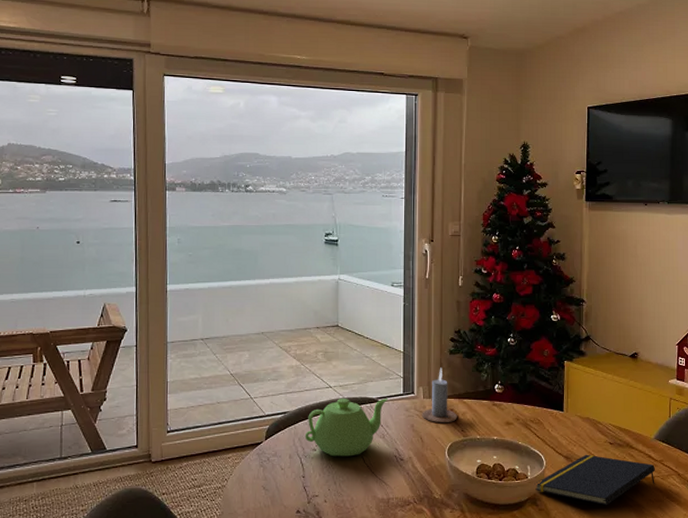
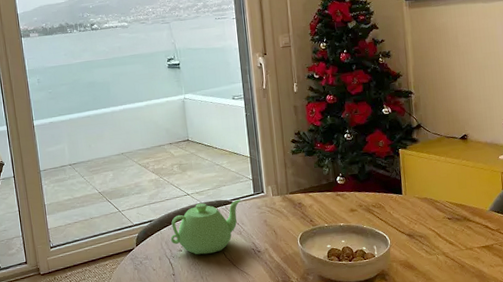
candle: present [422,367,457,424] -> none [272,167,305,217]
notepad: present [534,454,655,506] -> none [381,230,494,275]

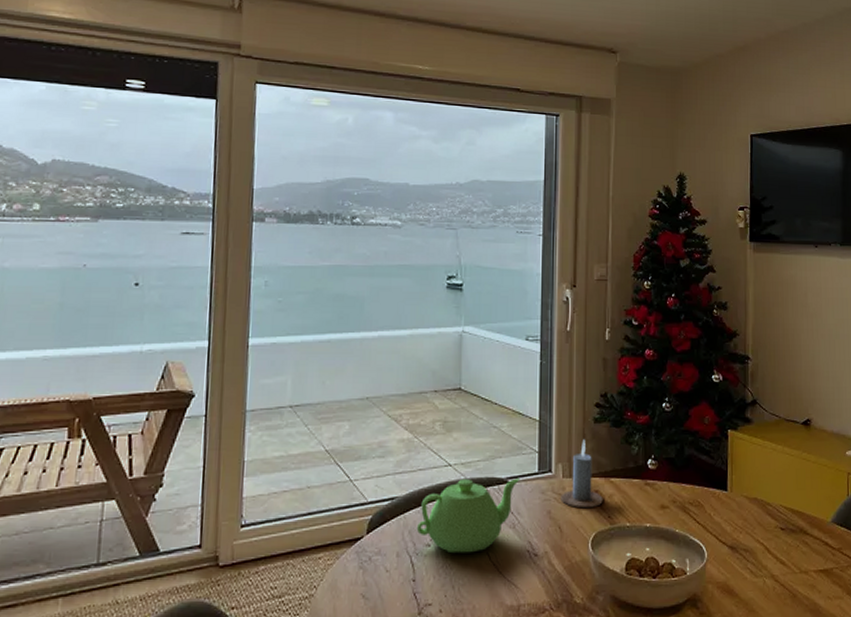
candle: none [272,167,305,217] -> present [561,439,603,509]

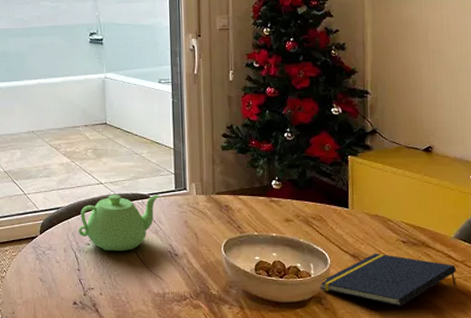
candle: present [561,439,603,509] -> none [195,164,233,220]
notepad: none [694,543,833,606] -> present [318,253,457,307]

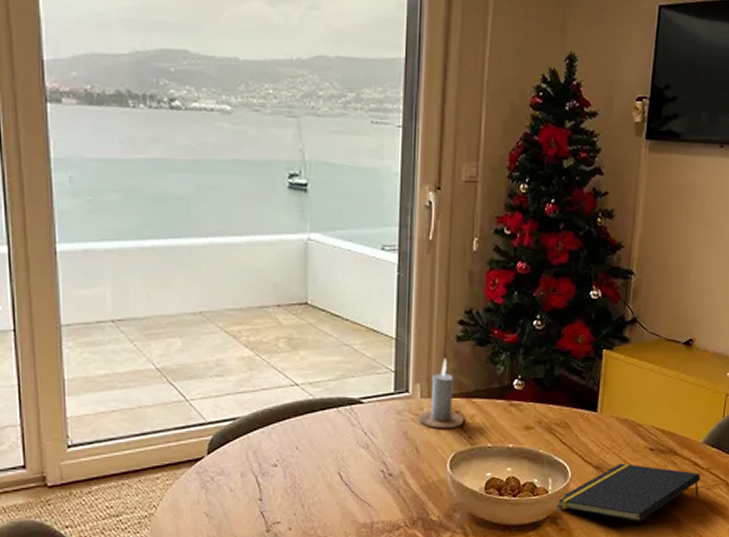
teapot: present [78,194,160,251] -> none [261,398,375,474]
candle: none [195,164,233,220] -> present [418,358,464,429]

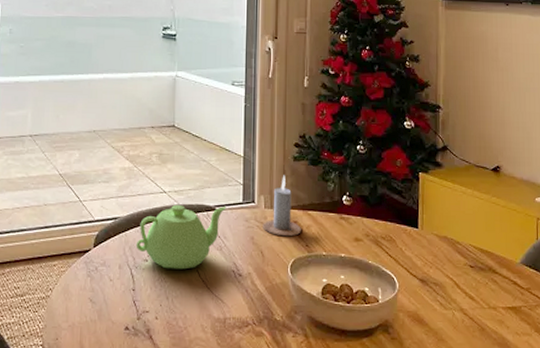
teapot: none [261,398,375,474] -> present [135,204,227,270]
notepad: present [555,463,701,522] -> none [386,277,522,337]

